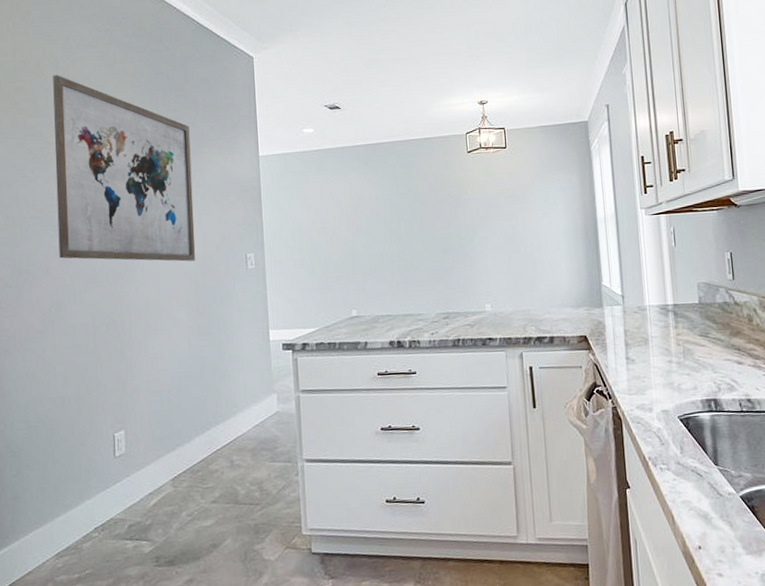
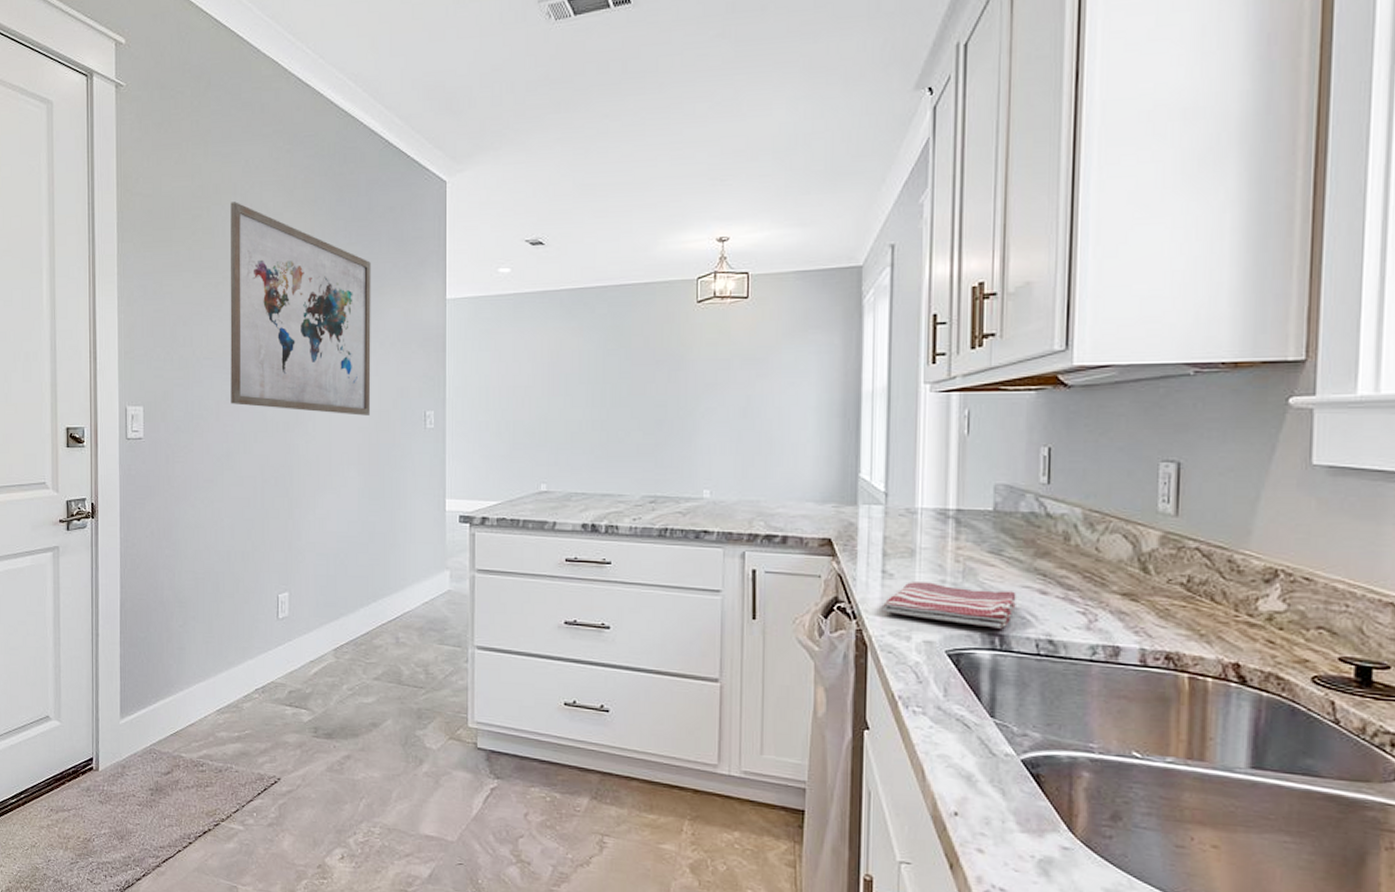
dish towel: none [630,363,723,395] -> present [883,582,1016,629]

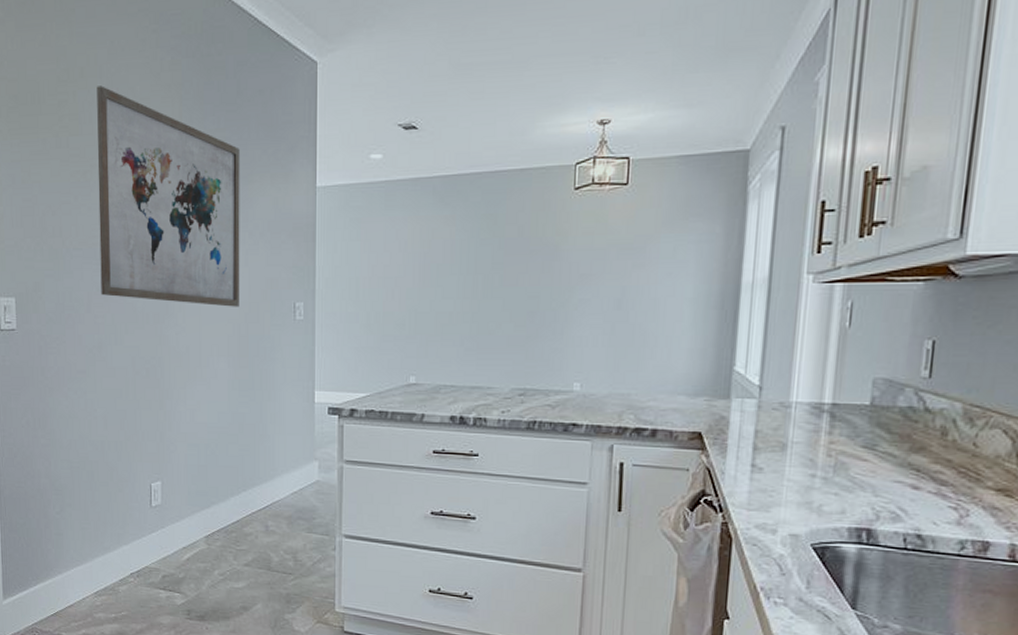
dish towel: present [883,582,1016,629] -> none [750,476,888,523]

